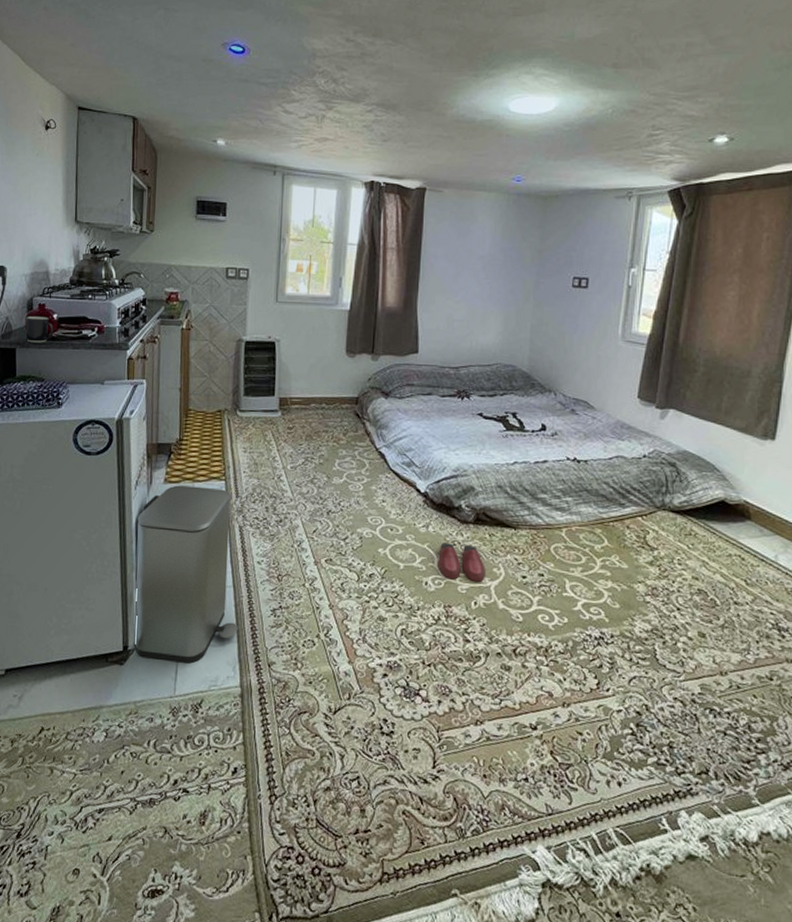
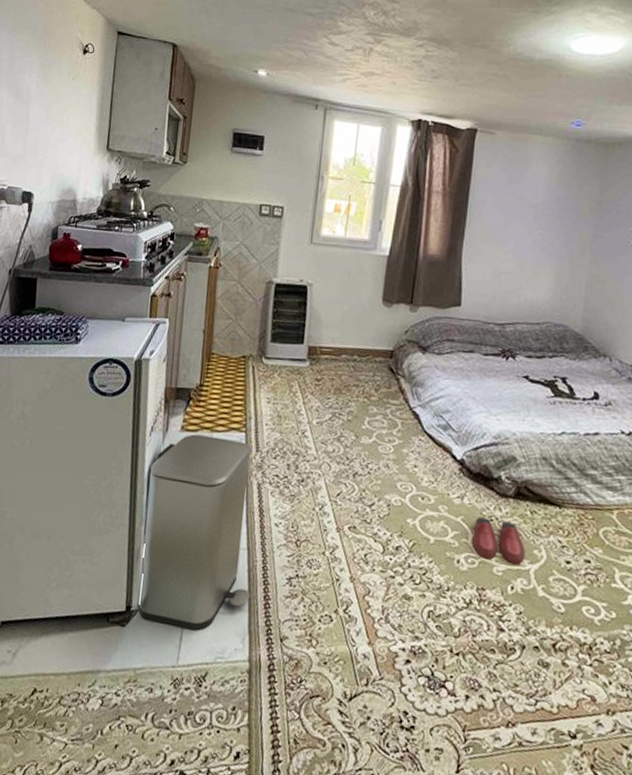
mug: present [25,316,54,343] -> none [48,245,78,275]

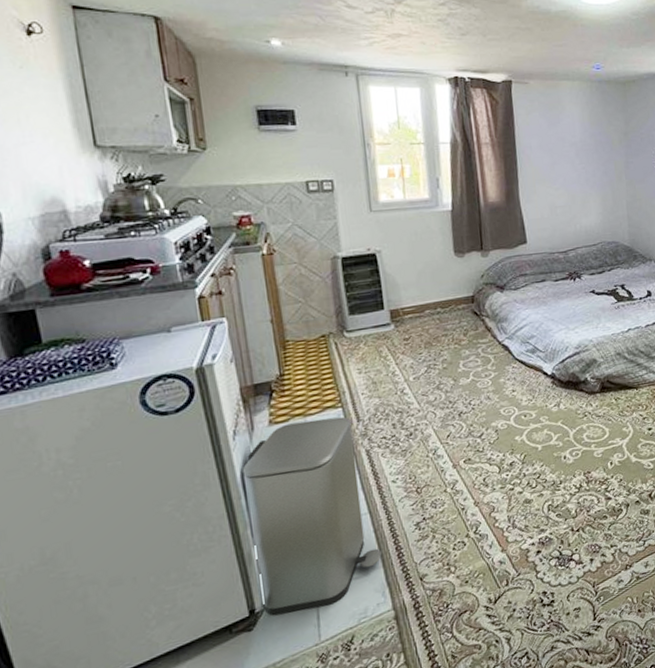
slippers: present [472,517,525,565] -> none [572,412,617,448]

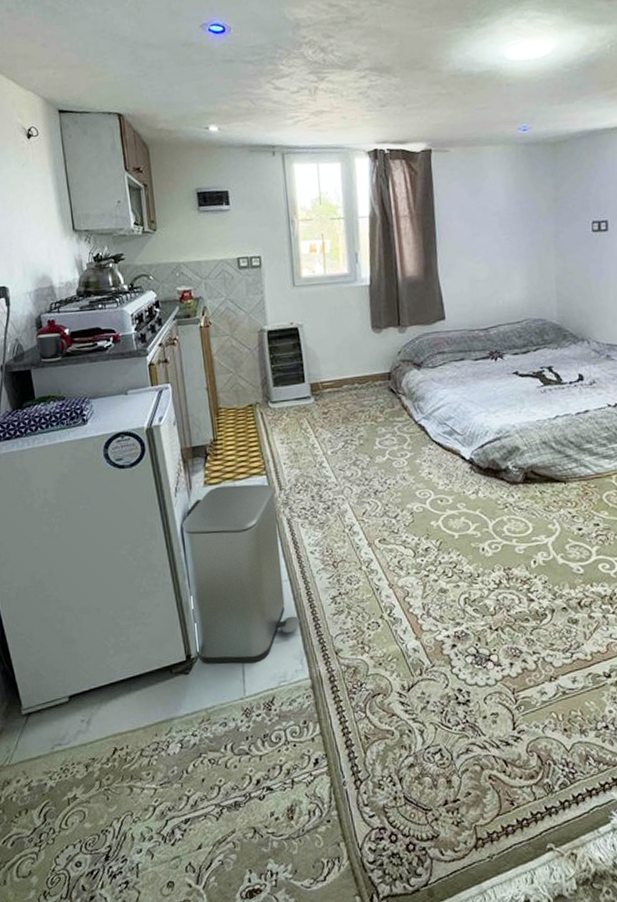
mug: none [43,265,89,300] -> present [36,333,68,362]

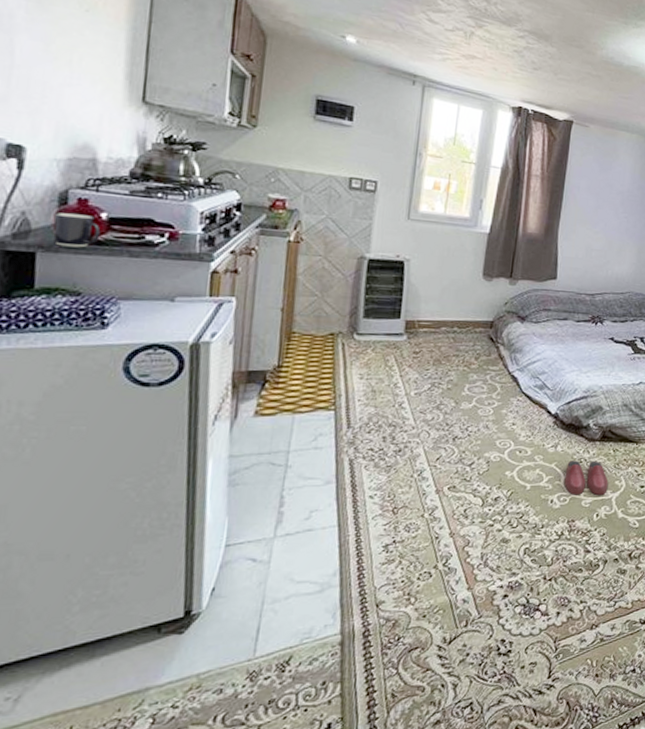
pedal bin: present [182,484,300,664] -> none [202,418,342,621]
slippers: none [492,504,541,542] -> present [564,460,609,496]

